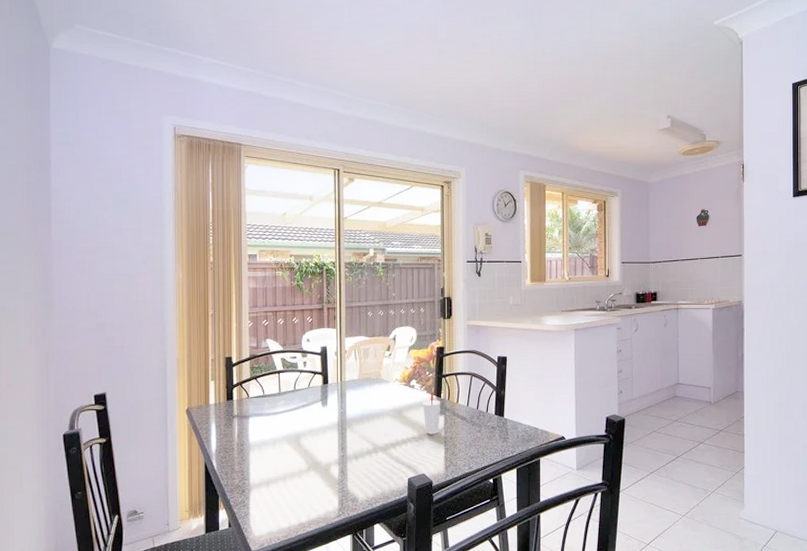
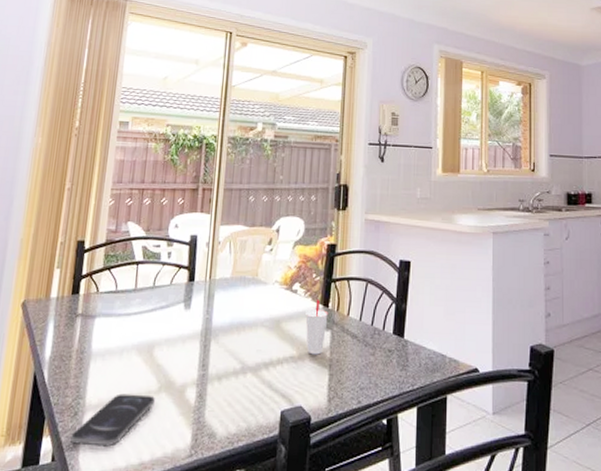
smartphone: none [242,473,306,514] -> present [70,393,155,447]

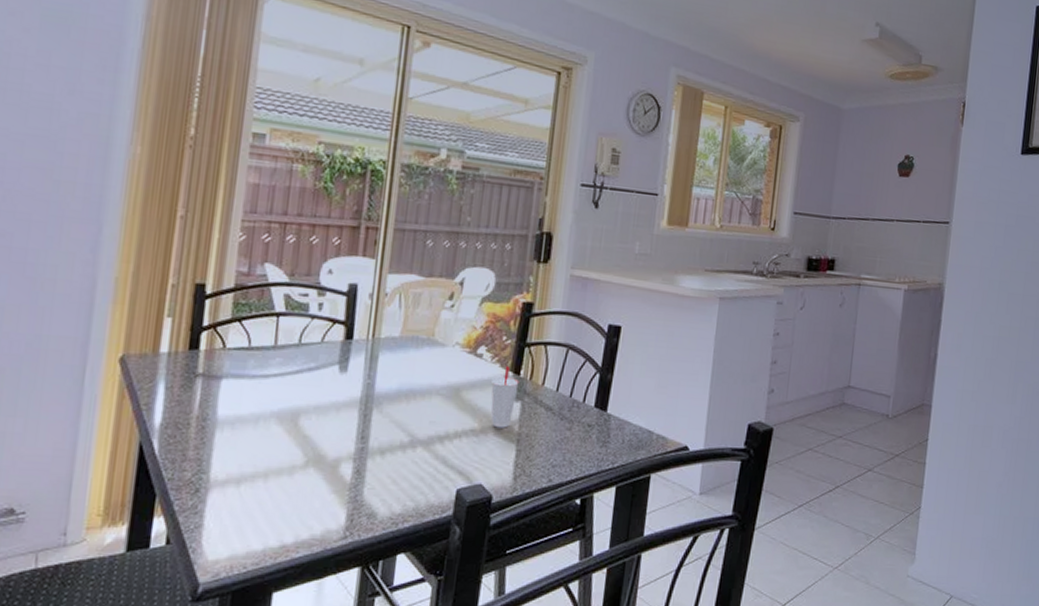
smartphone: present [70,393,155,447] -> none [190,468,300,528]

